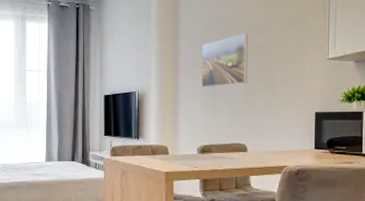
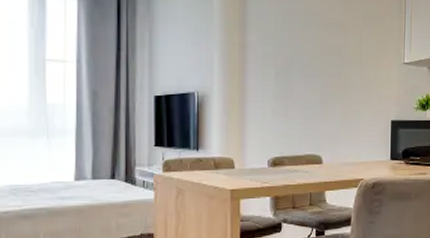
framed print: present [201,33,248,87] -> none [272,30,324,90]

